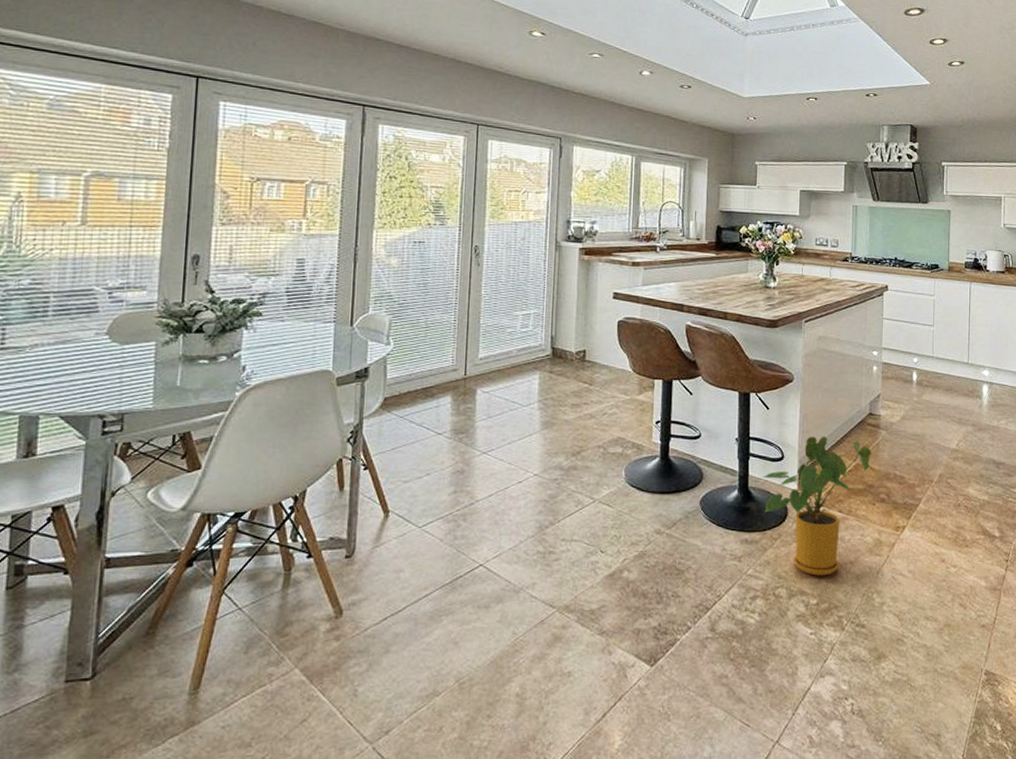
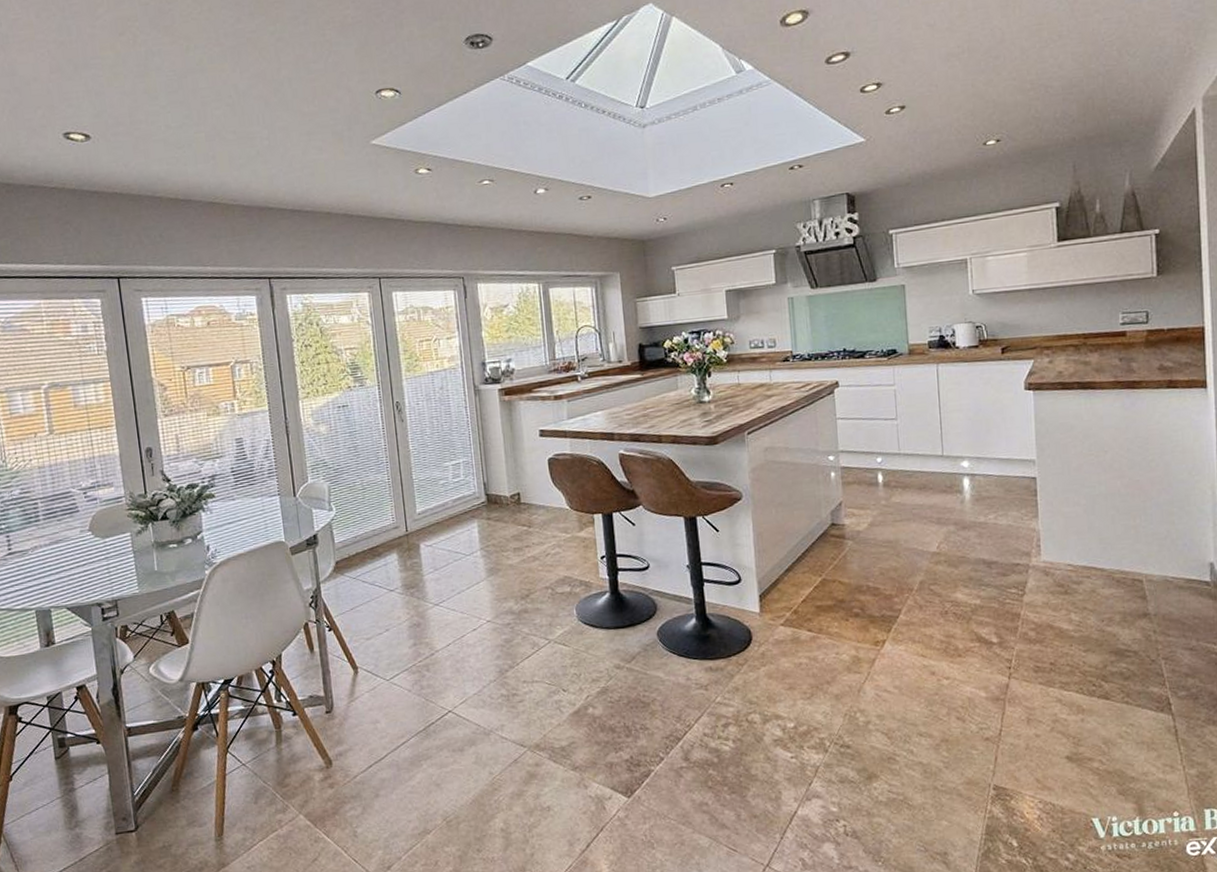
house plant: present [761,436,872,576] -> none [719,553,839,699]

